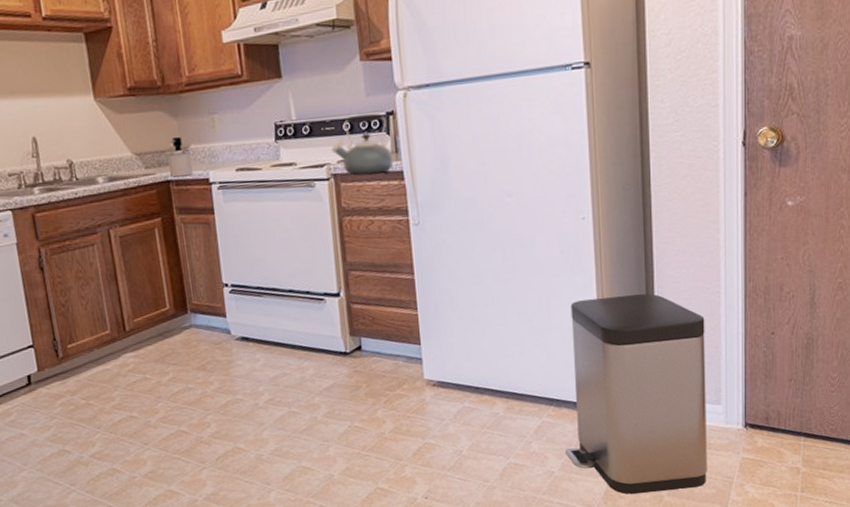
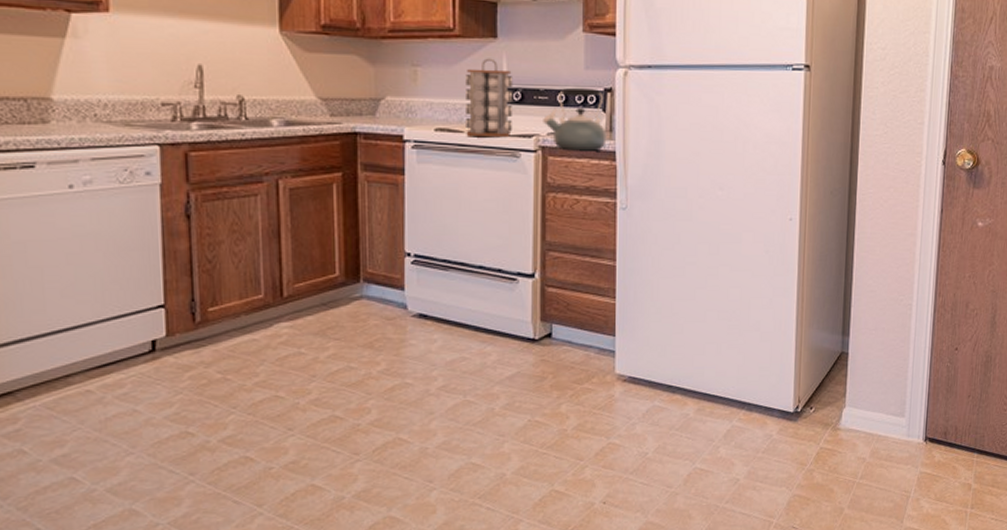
soap dispenser: present [166,136,193,178] -> none [357,85,386,130]
spice rack: none [257,97,306,173] -> present [466,58,513,138]
pedal bin: present [565,293,707,494] -> none [752,300,896,506]

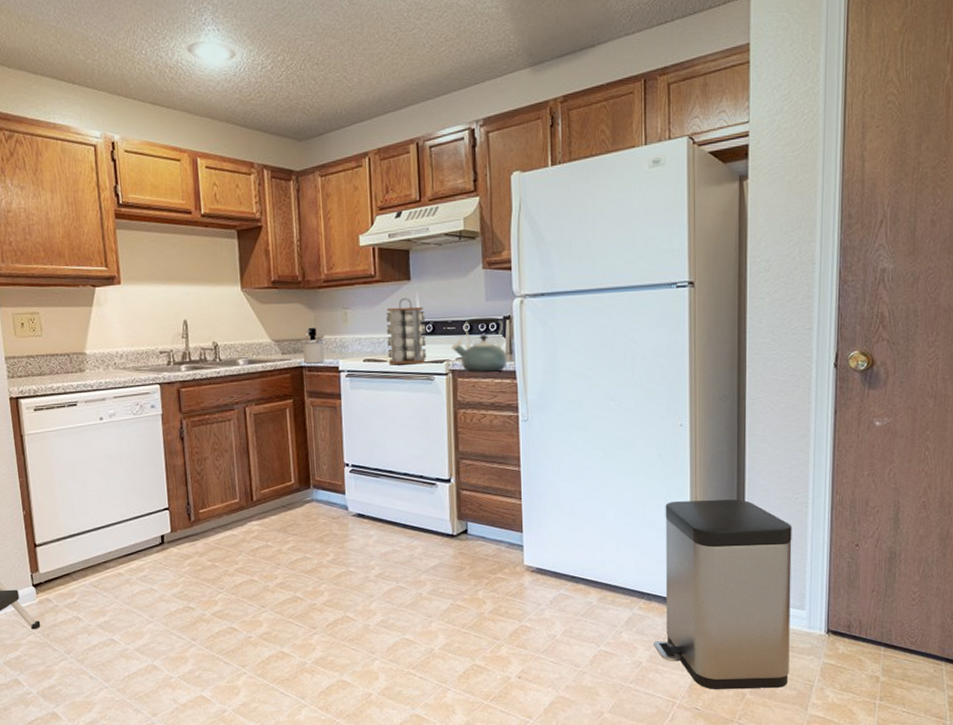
soap dispenser: none [357,85,386,130] -> present [301,327,325,364]
pedal bin: none [752,300,896,506] -> present [654,499,792,689]

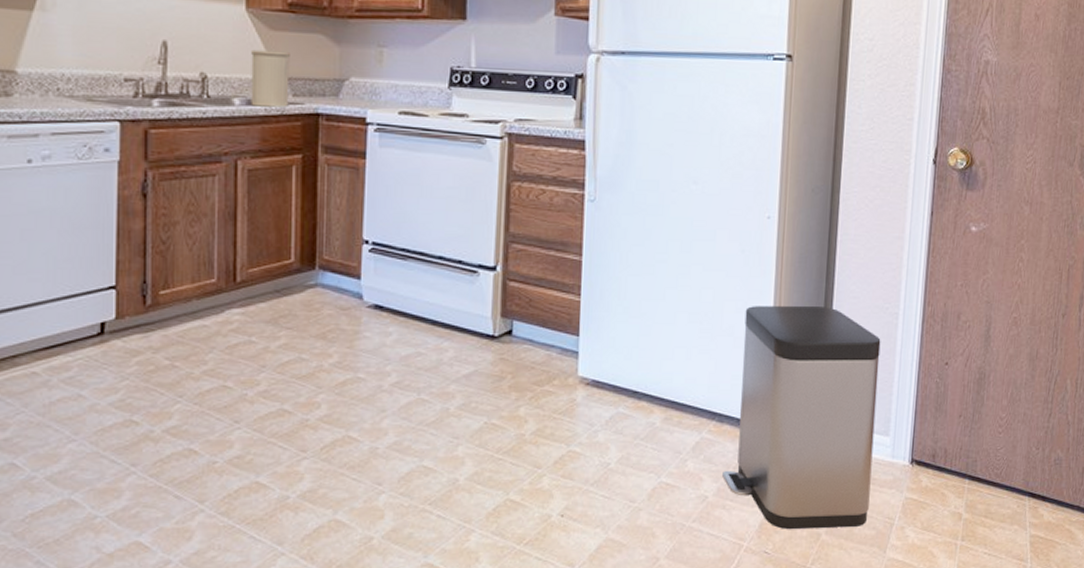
canister: none [248,319,280,365] -> present [251,49,290,108]
soap dispenser: present [301,327,325,364] -> none [320,65,349,112]
spice rack: present [386,297,427,365] -> none [430,40,482,123]
kettle: present [452,316,508,374] -> none [510,72,577,141]

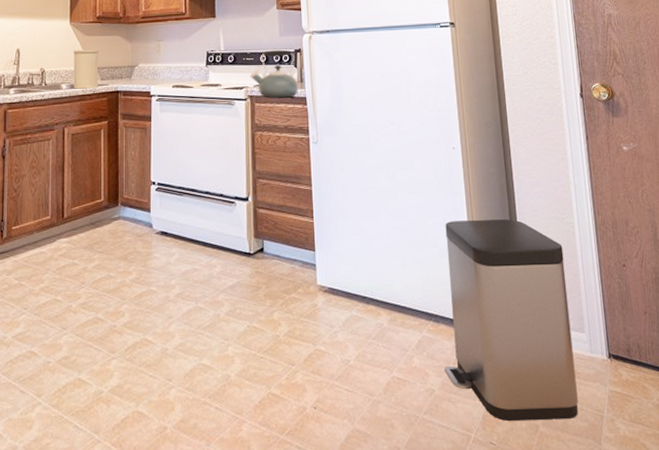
kettle: none [510,72,577,141] -> present [250,49,299,99]

